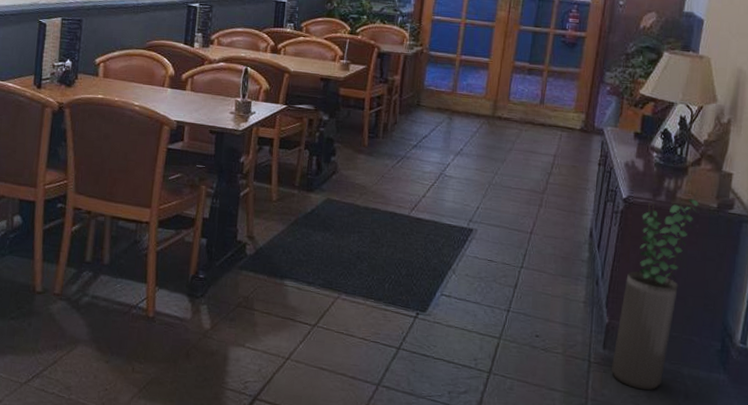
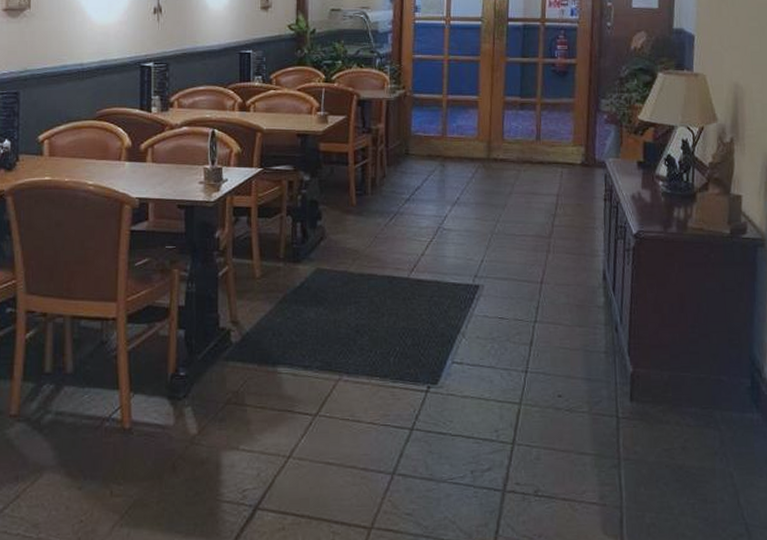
vase: present [611,189,699,391] -> none [641,216,711,442]

